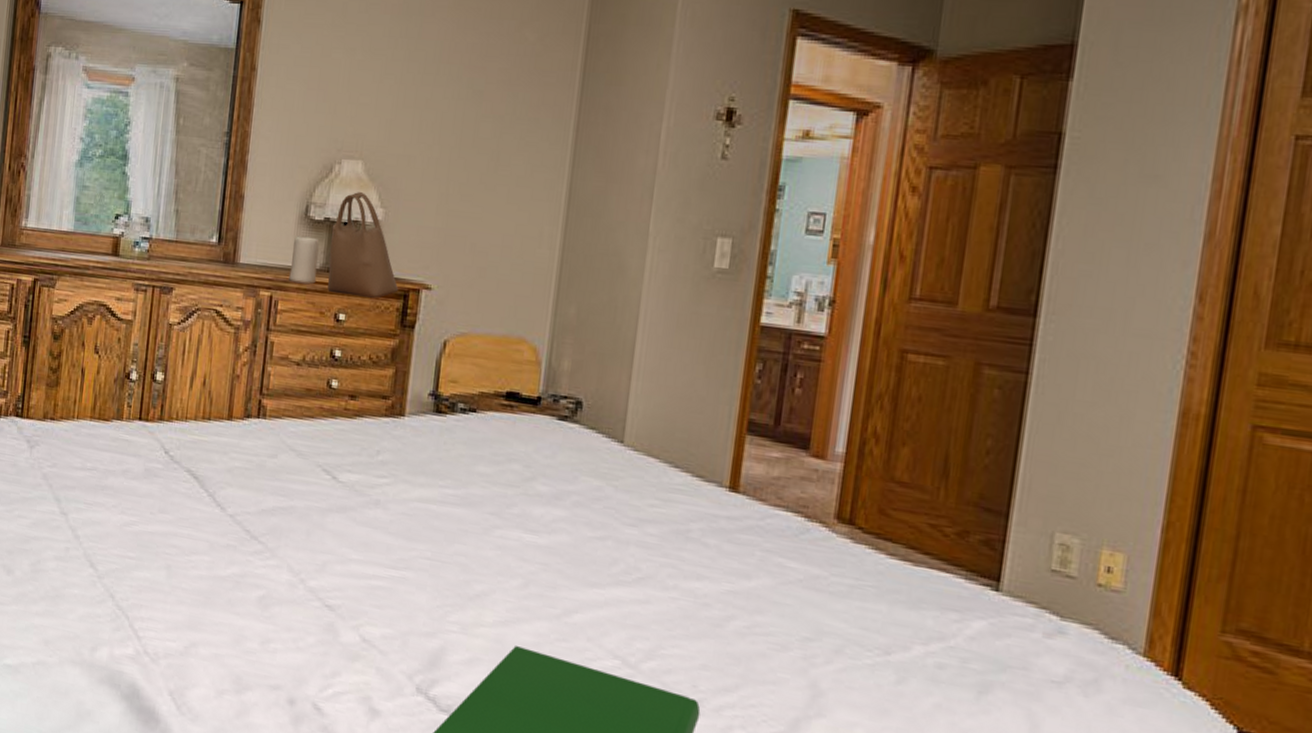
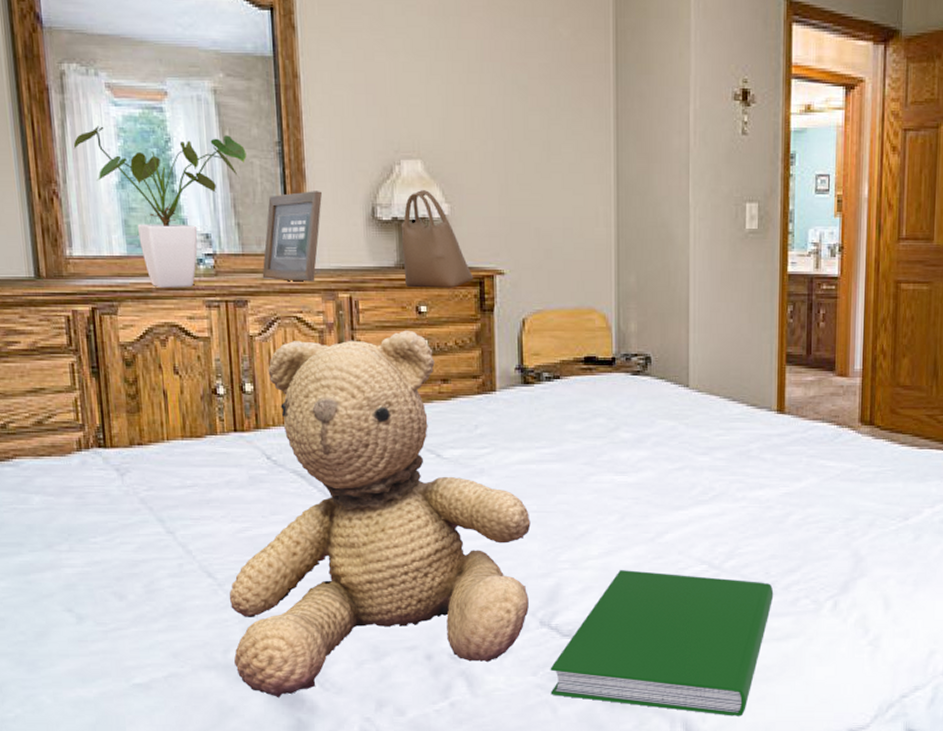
house plant: none [45,106,196,269] -> present [73,126,247,289]
teddy bear: none [99,334,422,722] -> present [229,330,531,697]
picture frame: none [190,183,260,276] -> present [262,191,322,282]
candle: present [289,236,320,285] -> none [365,237,393,282]

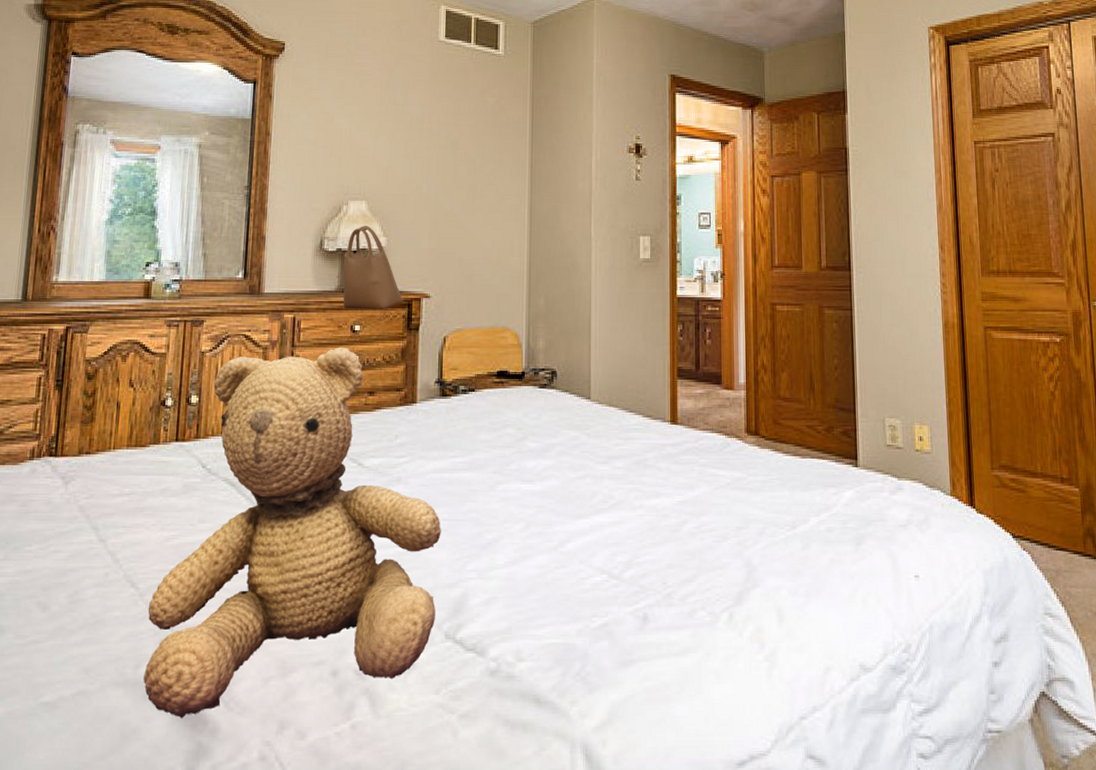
house plant: present [73,126,247,289] -> none [75,173,219,310]
picture frame: present [262,191,322,282] -> none [219,226,279,304]
hardcover book: present [550,570,774,716] -> none [452,580,671,741]

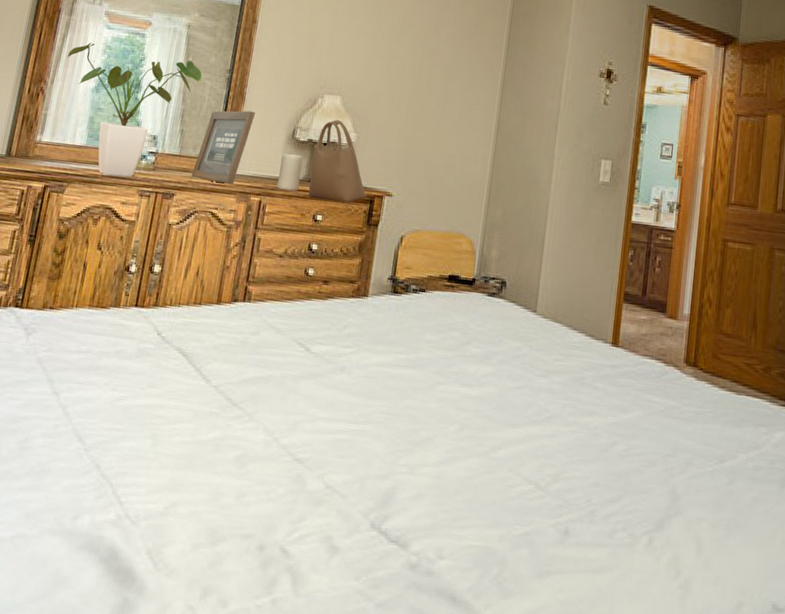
house plant: none [75,173,219,310] -> present [66,42,202,178]
teddy bear: present [143,346,441,718] -> none [80,232,379,572]
picture frame: none [219,226,279,304] -> present [191,110,255,185]
candle: none [309,265,334,304] -> present [276,153,303,192]

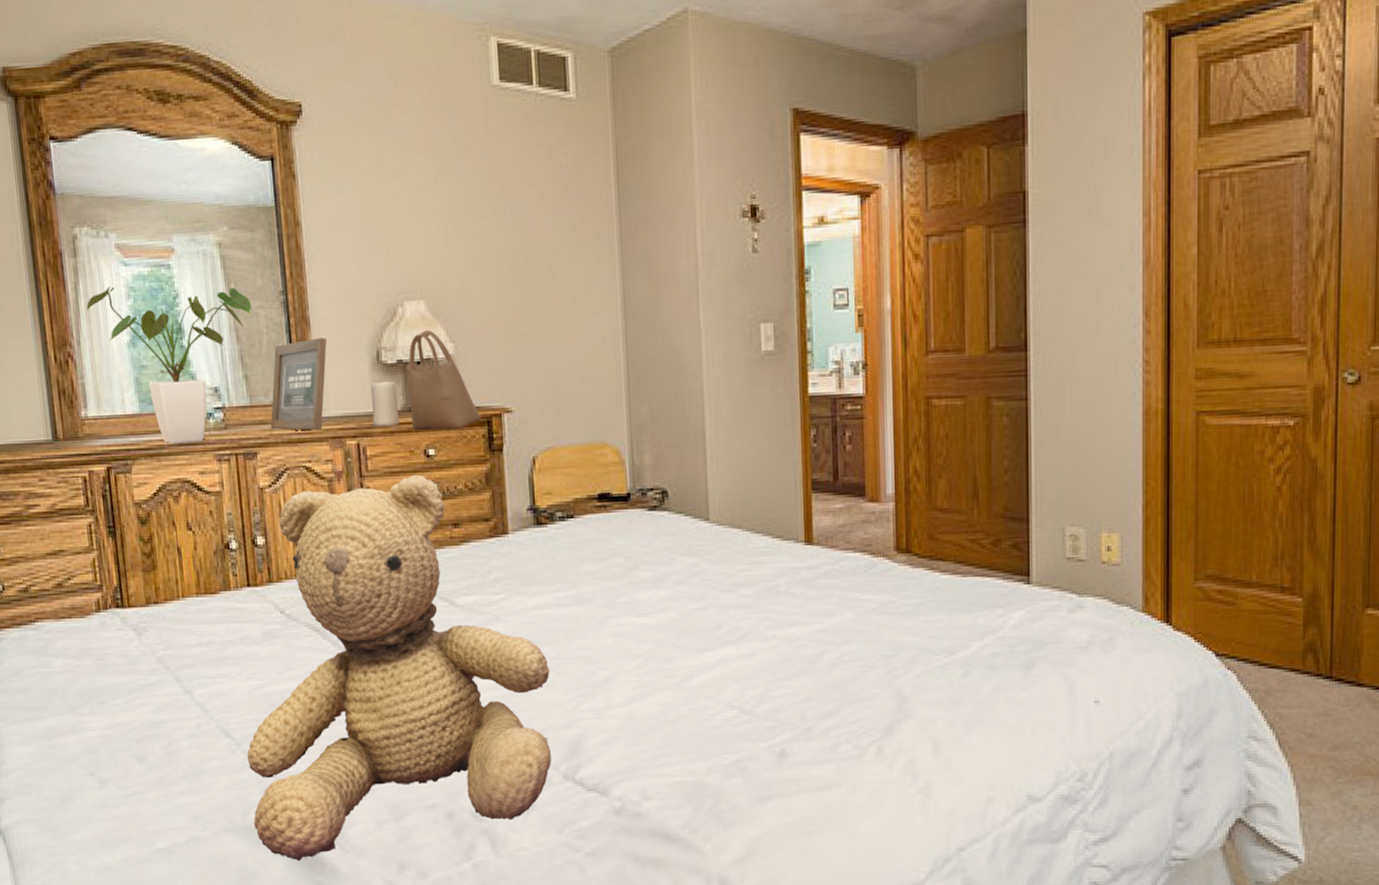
teddy bear: none [80,232,379,572] -> present [247,474,551,861]

